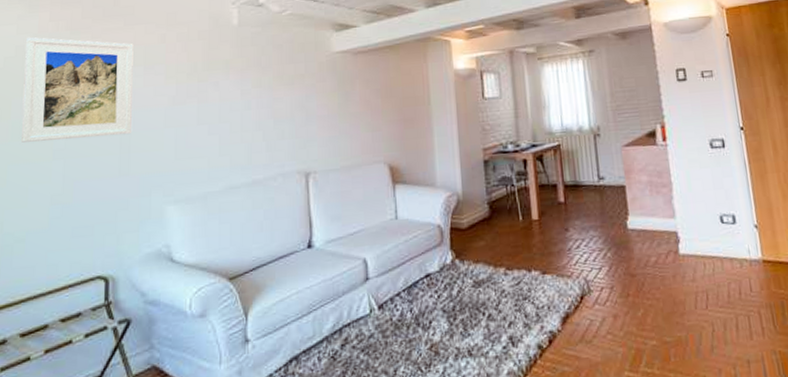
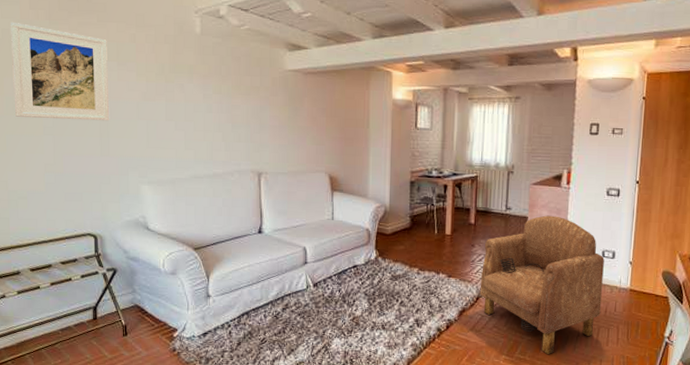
armchair: none [580,180,735,363] -> present [479,215,604,355]

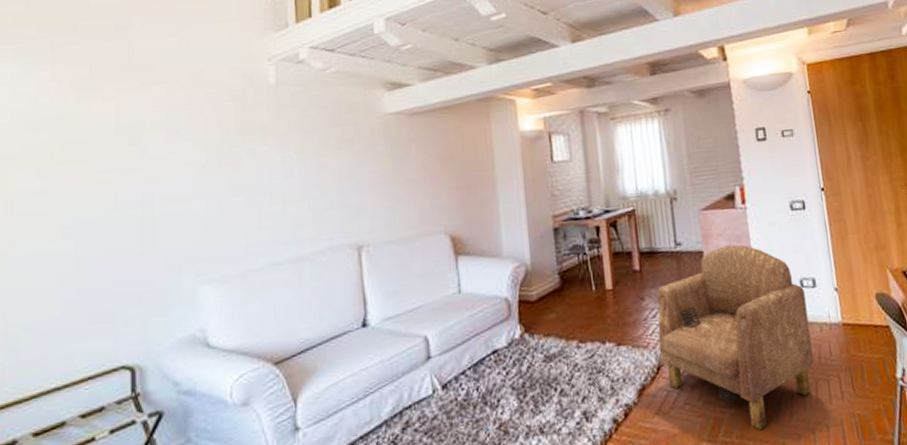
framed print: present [9,21,110,121] -> none [22,99,156,220]

